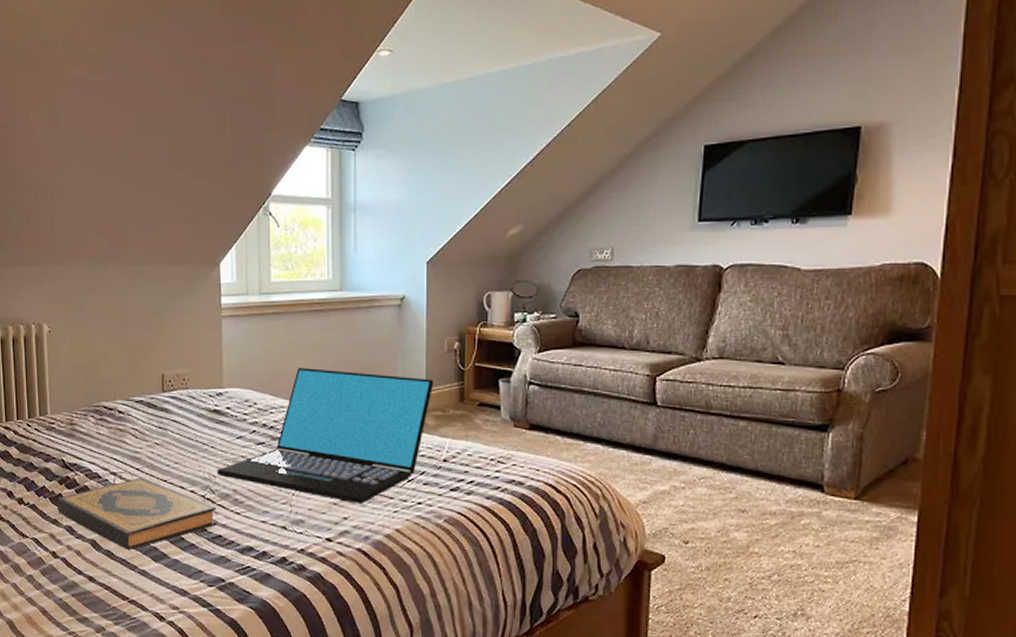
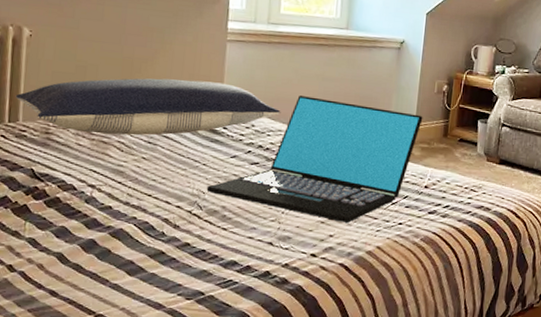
pillow: none [42,361,282,422] -> present [15,78,281,136]
hardback book: present [56,478,217,551] -> none [19,191,203,264]

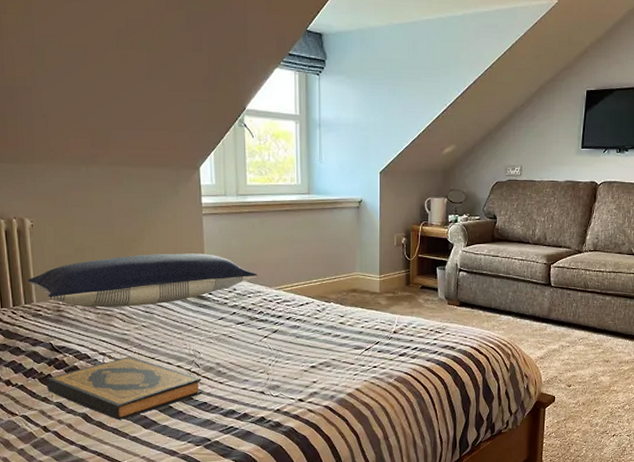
hardback book: none [19,191,203,264] -> present [46,357,202,421]
laptop: present [206,96,423,222] -> none [201,259,386,369]

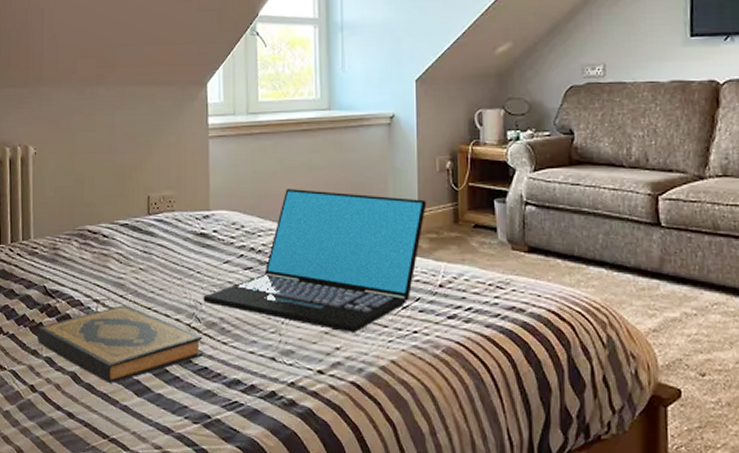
pillow: present [27,253,258,308] -> none [26,183,270,246]
laptop: none [201,259,386,369] -> present [203,189,427,332]

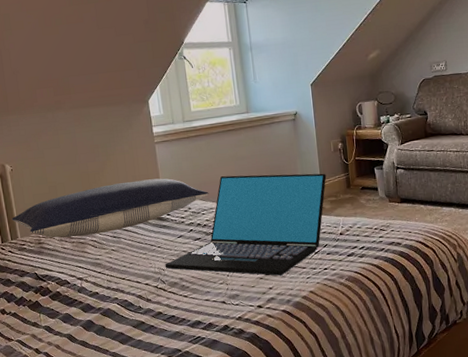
pillow: none [26,183,270,246] -> present [11,178,209,238]
hardback book: present [37,305,203,384] -> none [34,279,170,339]

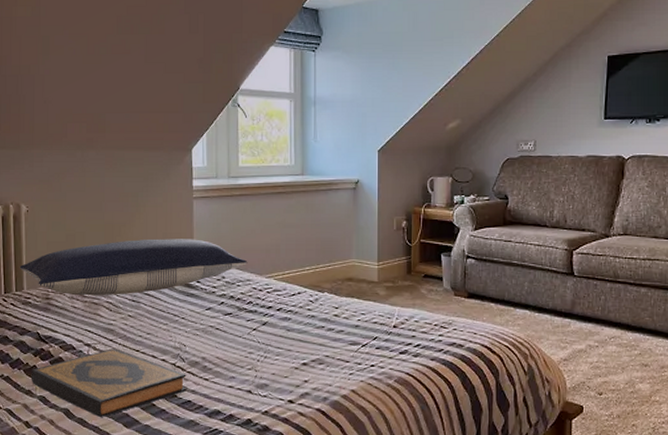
hardback book: none [34,279,170,339] -> present [31,349,186,418]
laptop: present [165,173,327,276] -> none [187,245,385,367]

